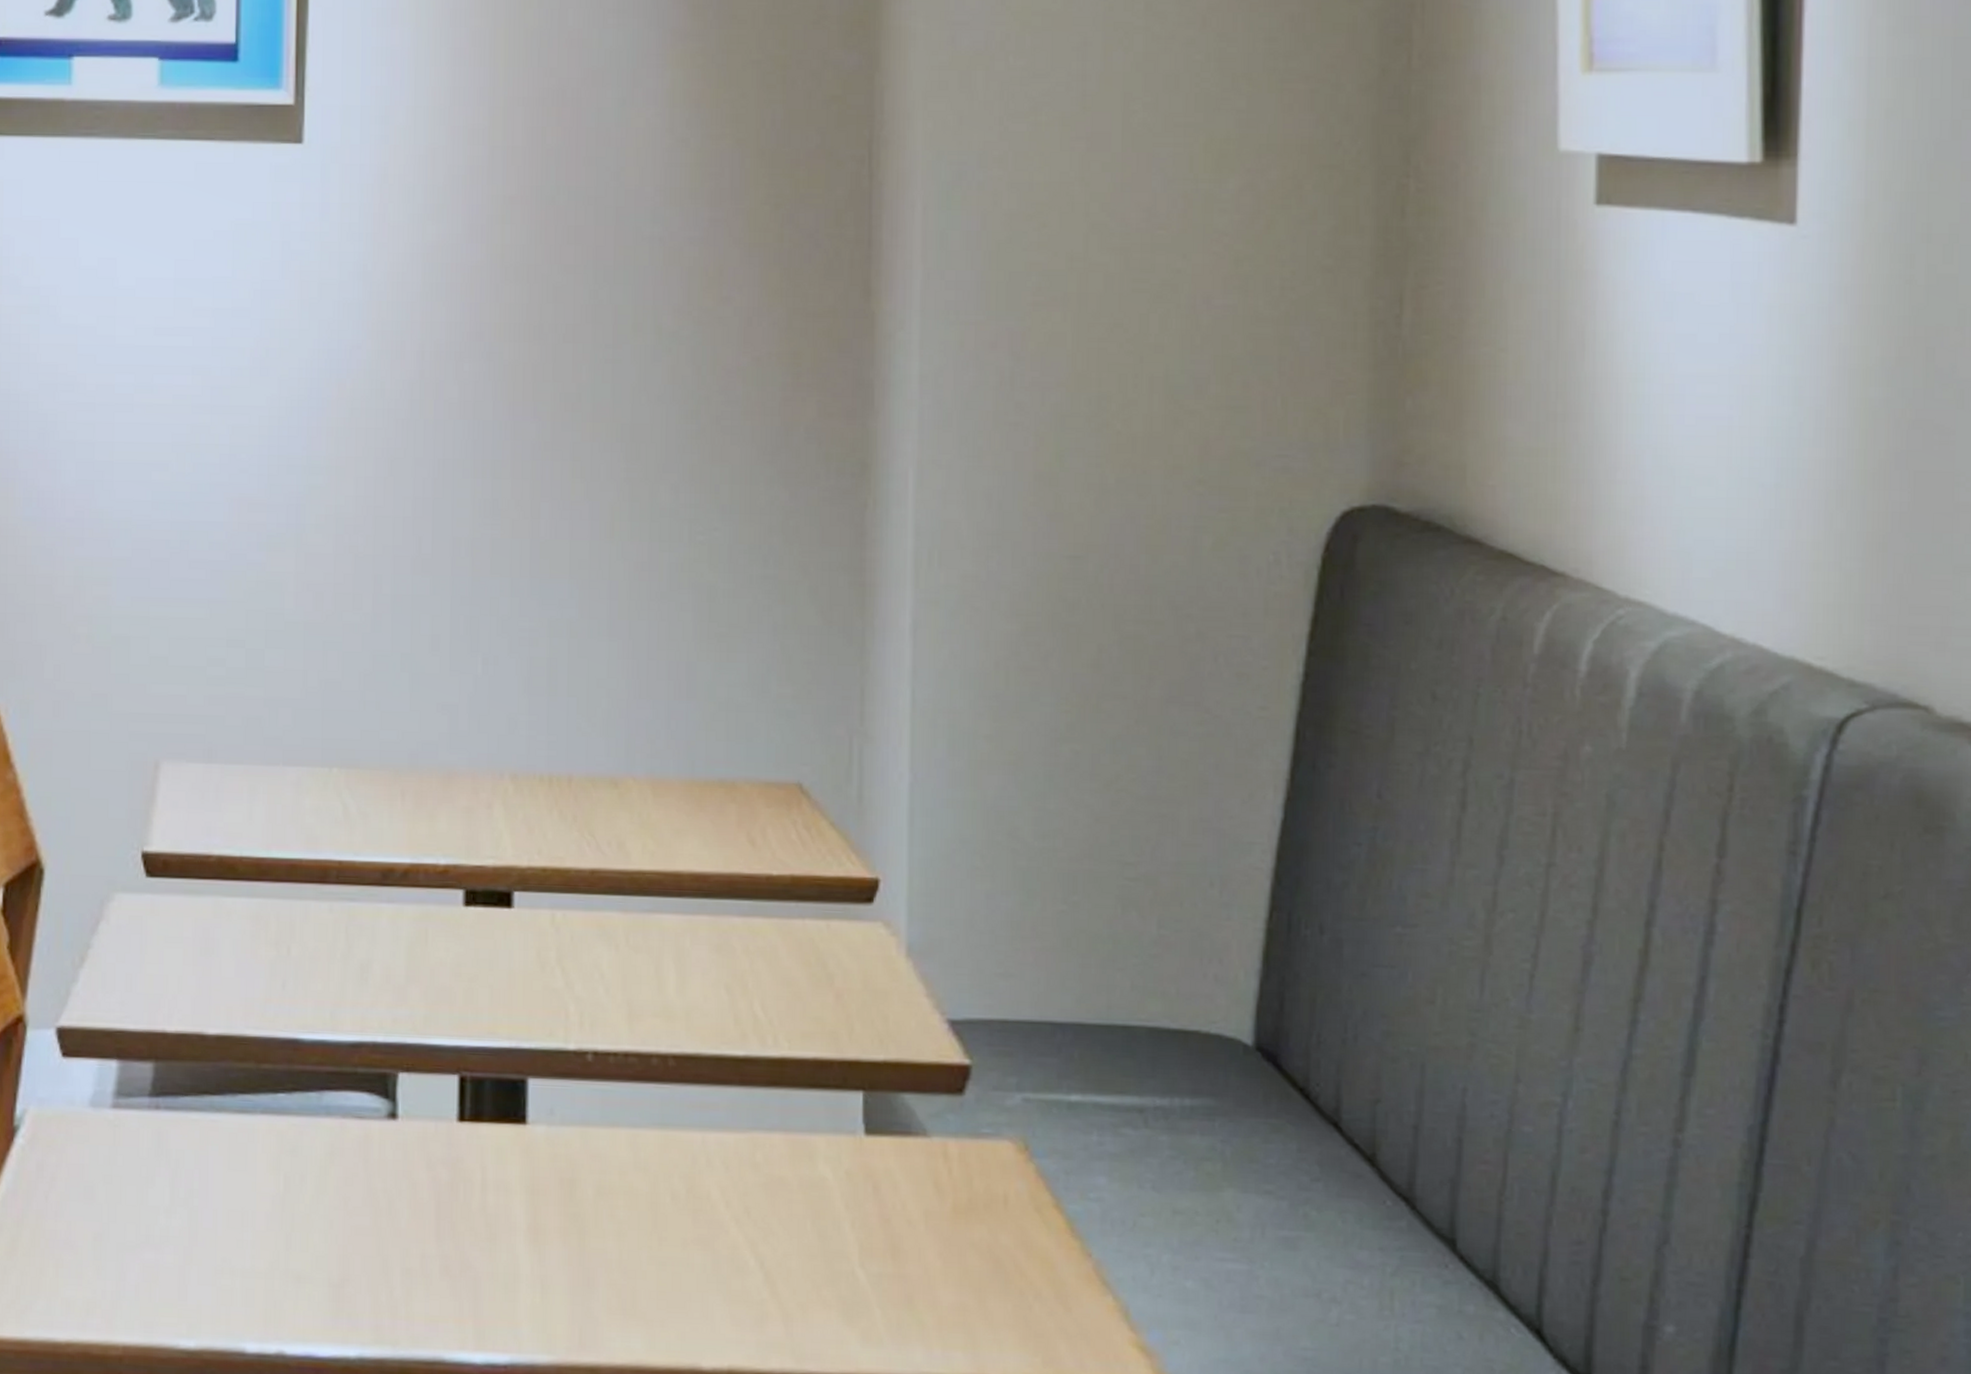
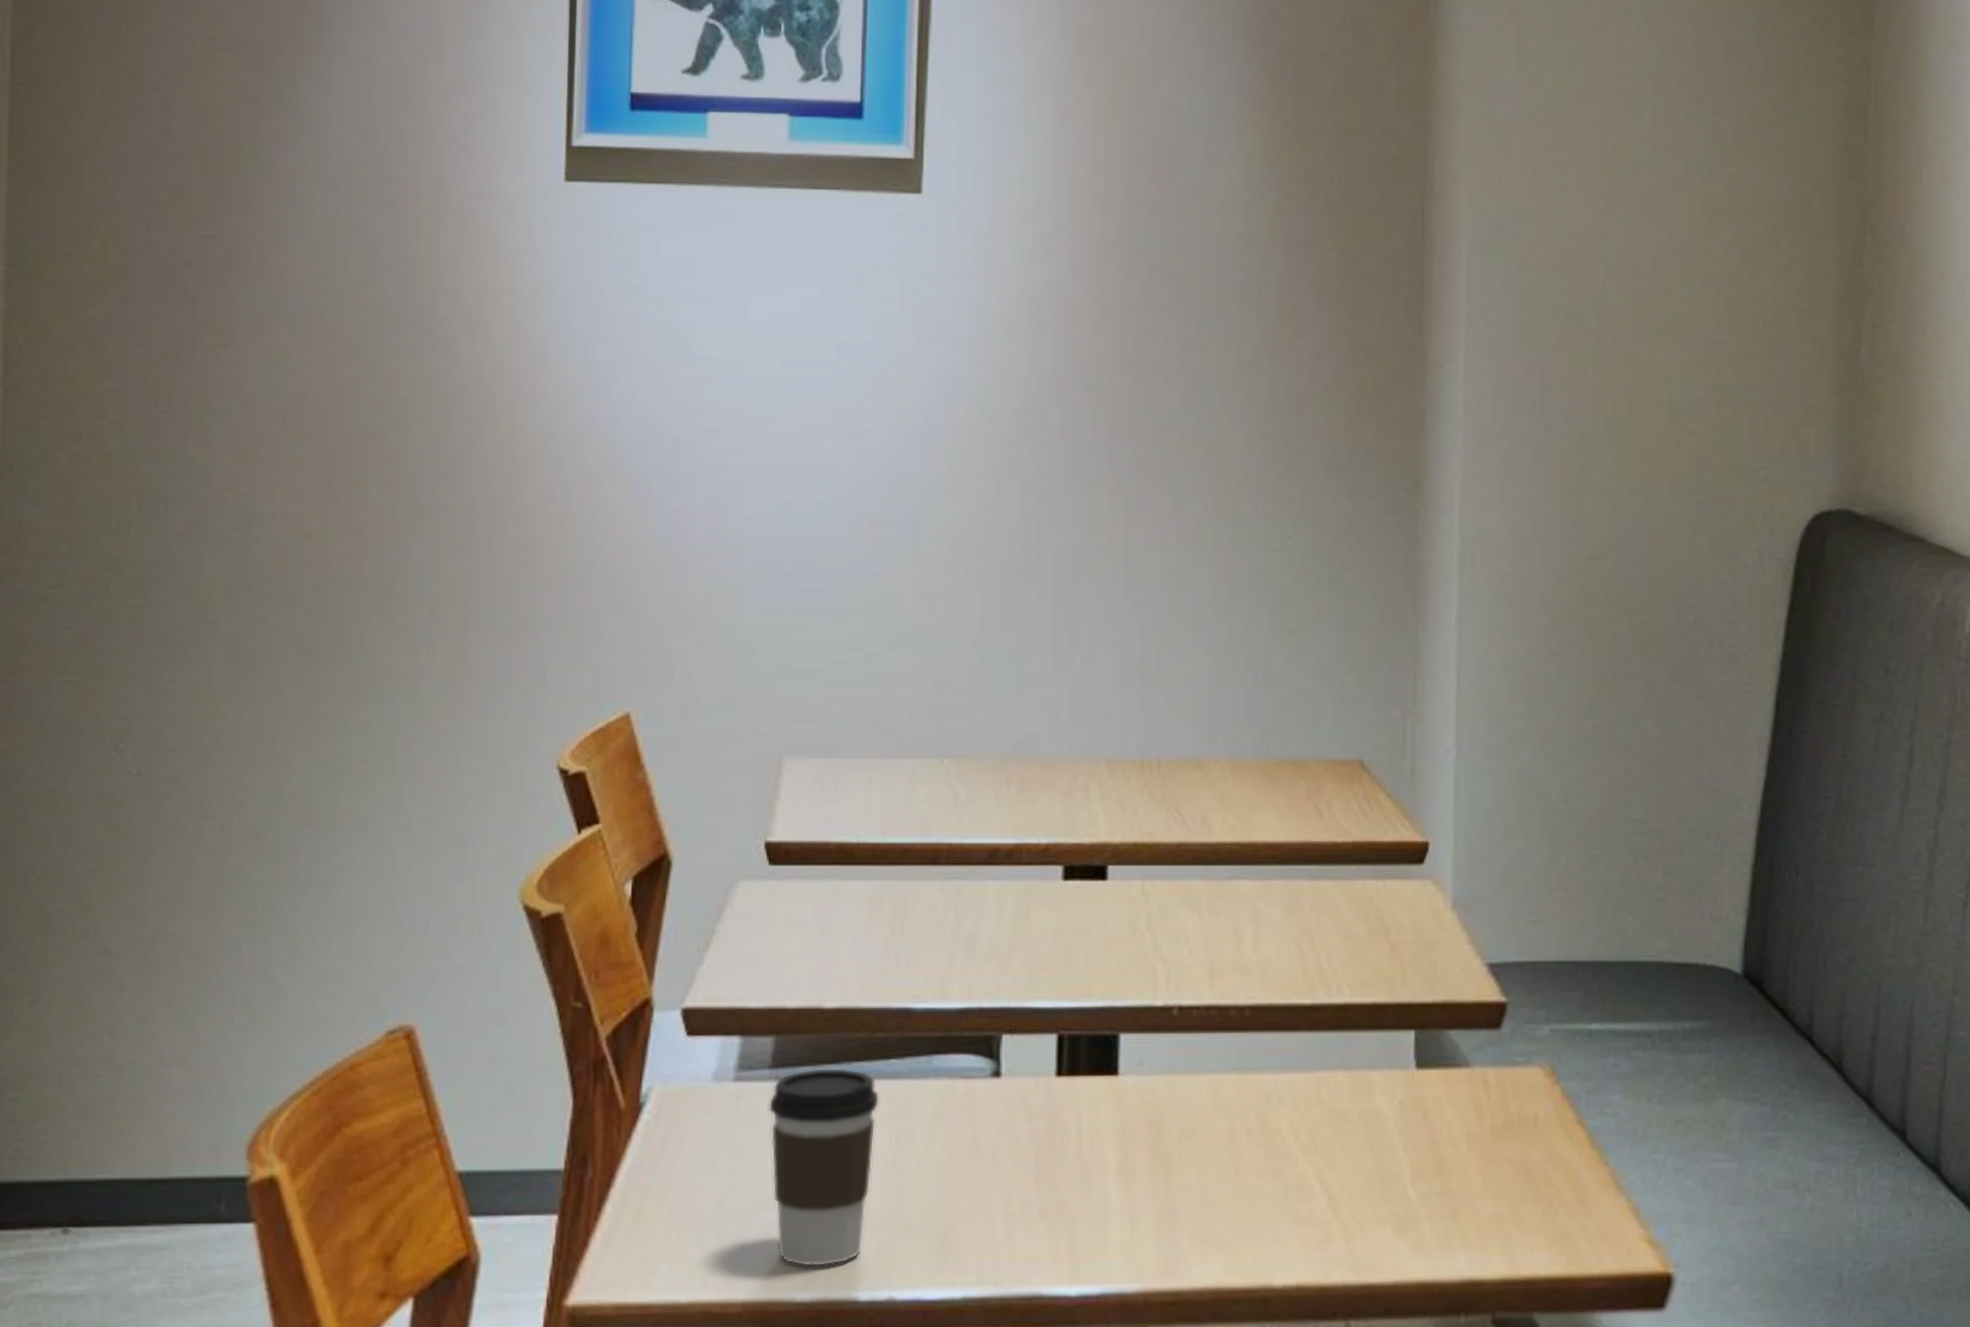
coffee cup: none [148,1098,267,1313] -> present [768,1067,880,1266]

